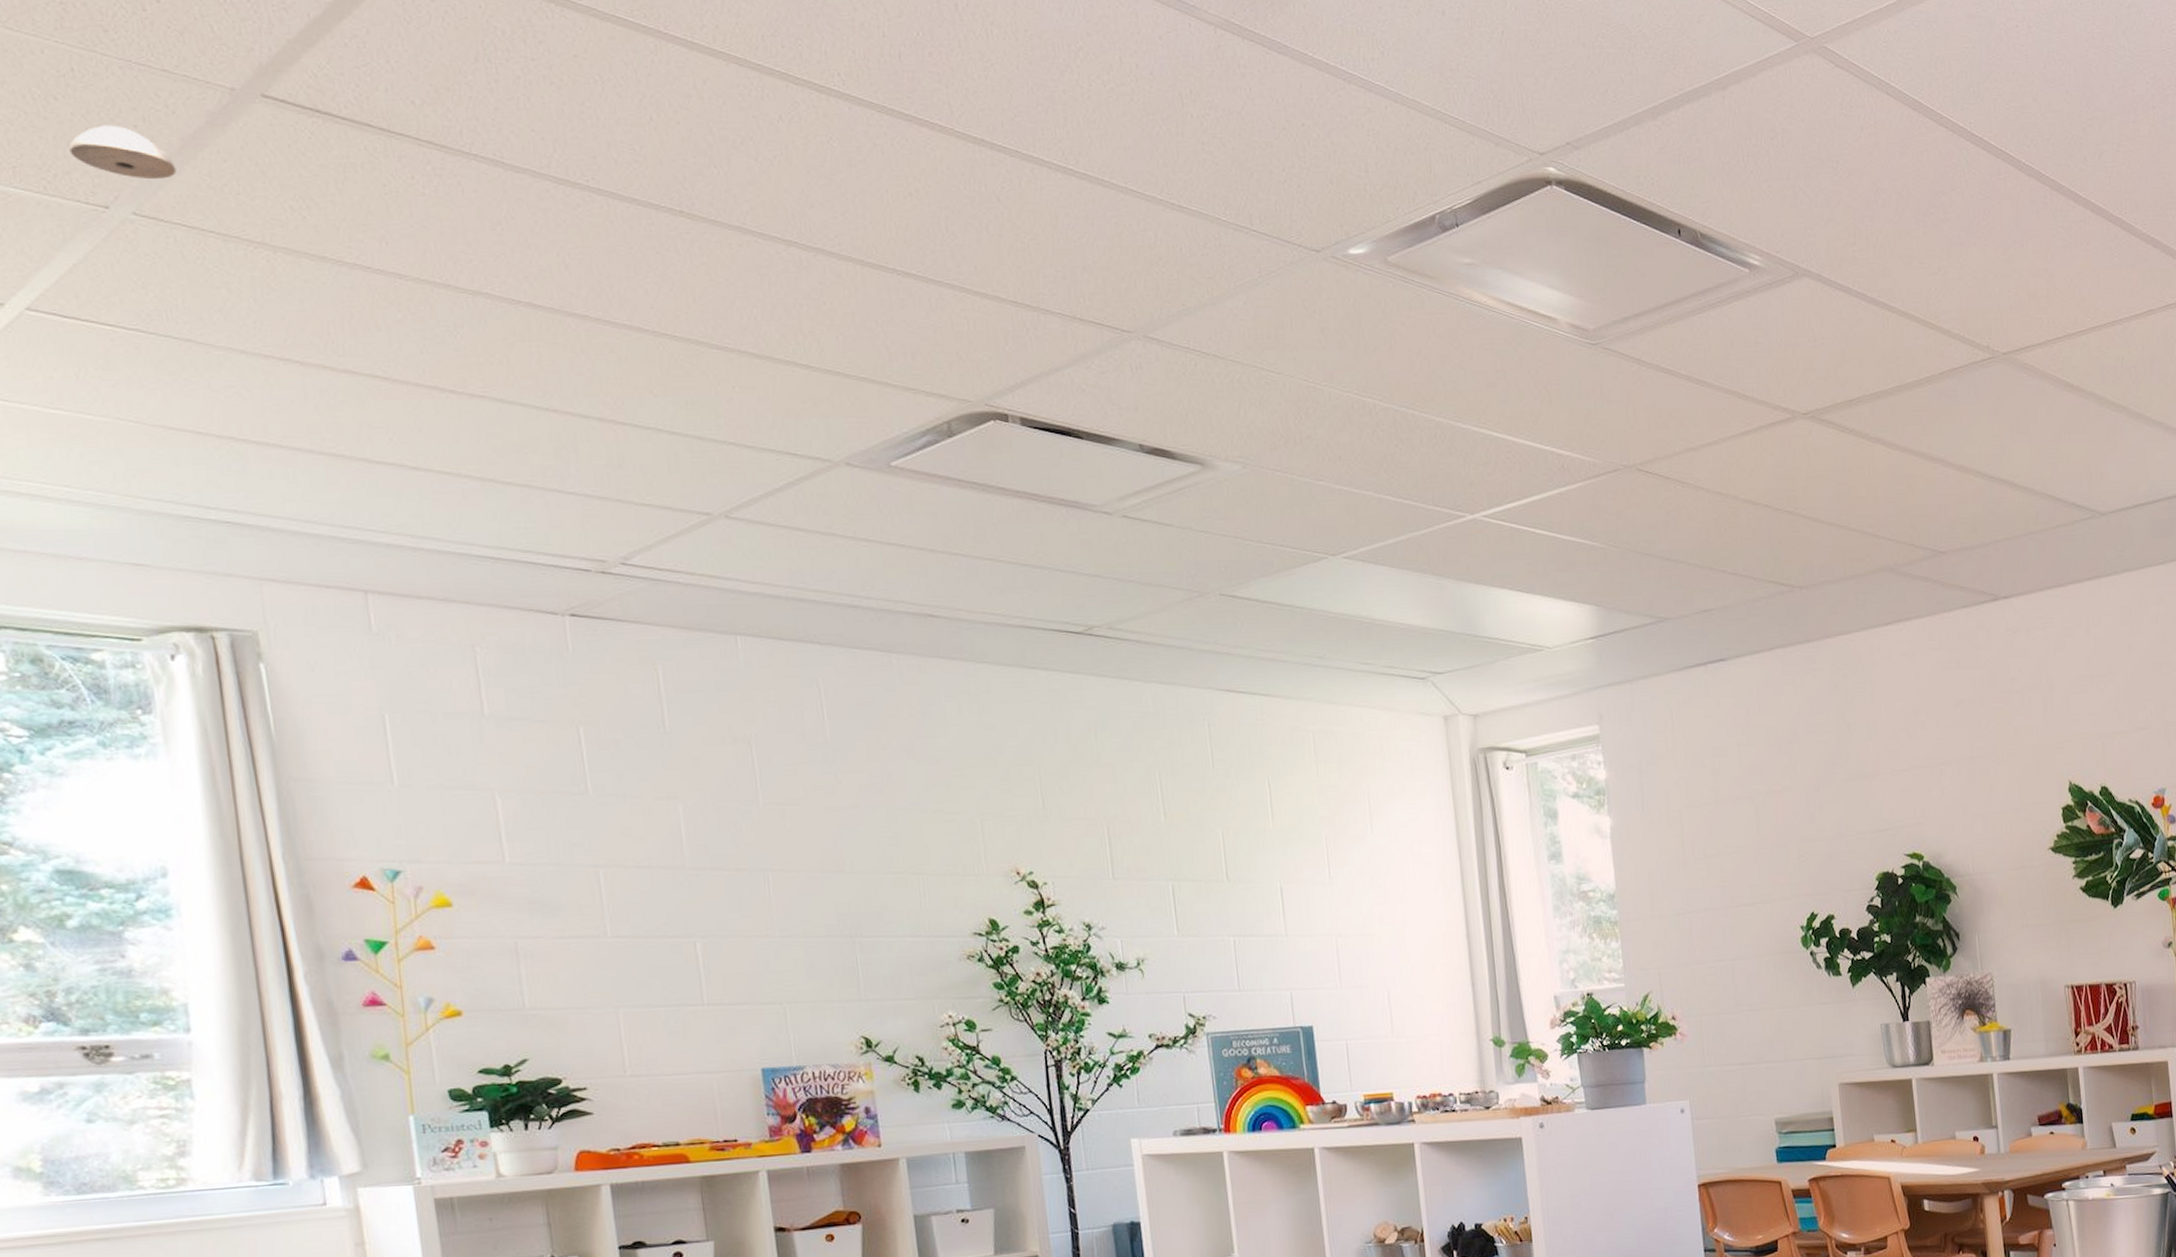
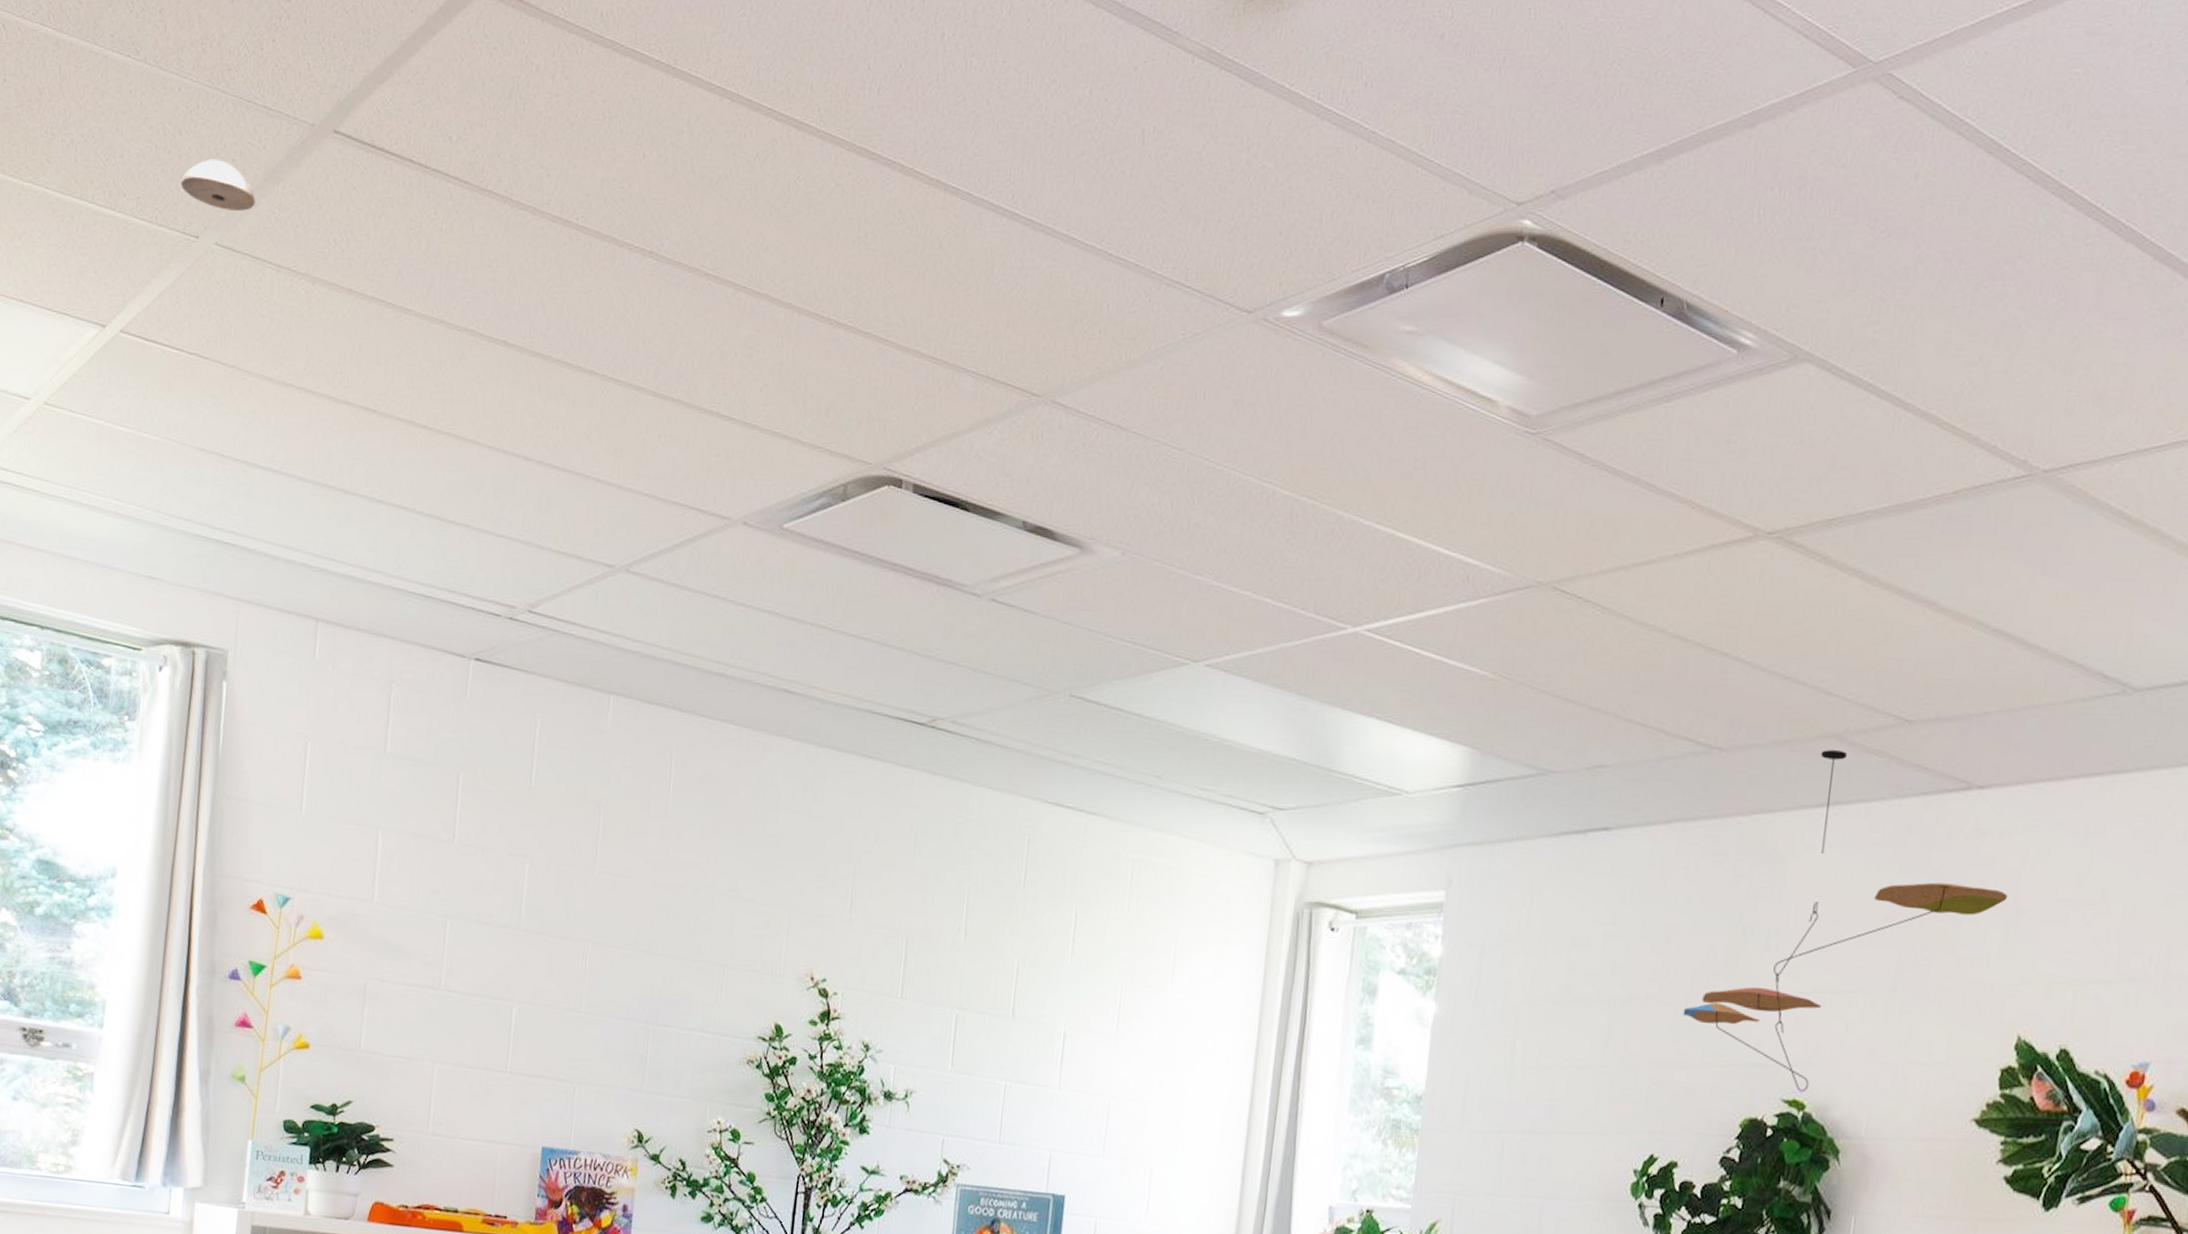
ceiling mobile: none [1814,580,2042,847] -> present [1682,750,2008,1093]

